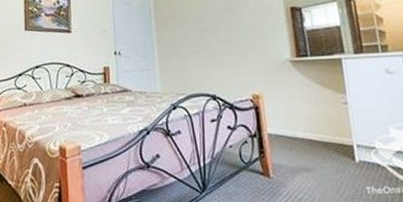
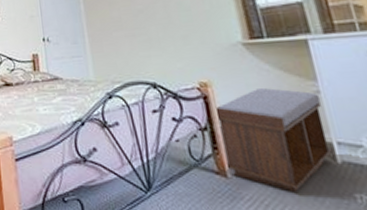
bench: none [265,100,352,188] -> present [216,88,332,192]

